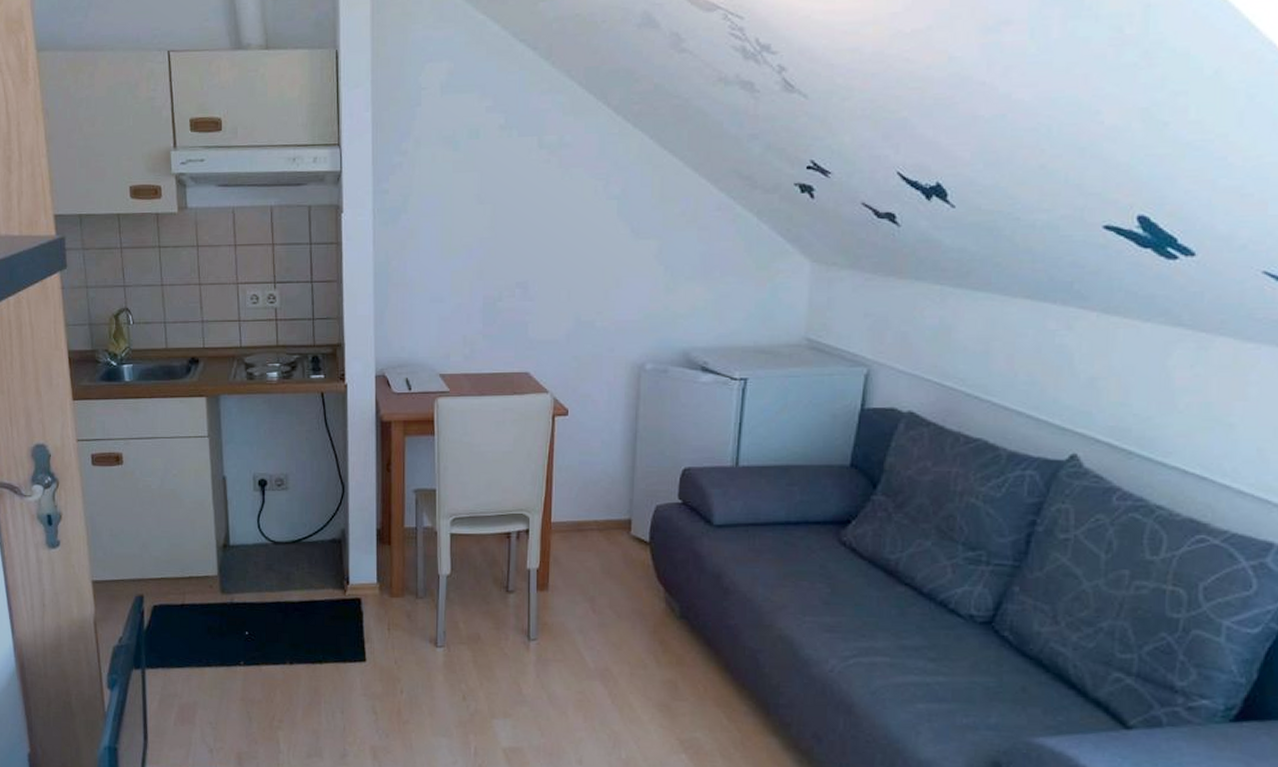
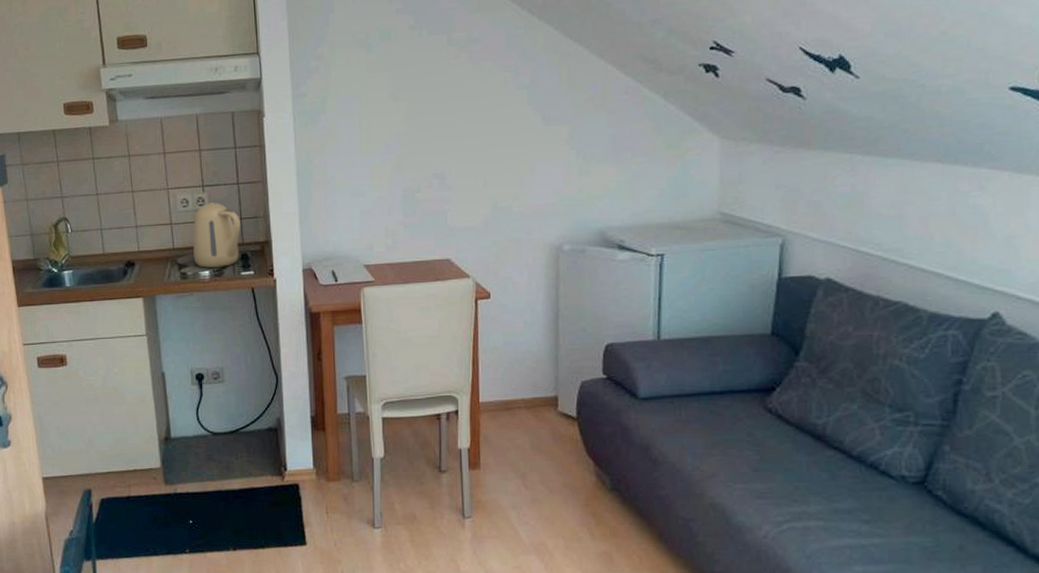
kettle: none [262,300,313,369] -> present [192,202,241,268]

